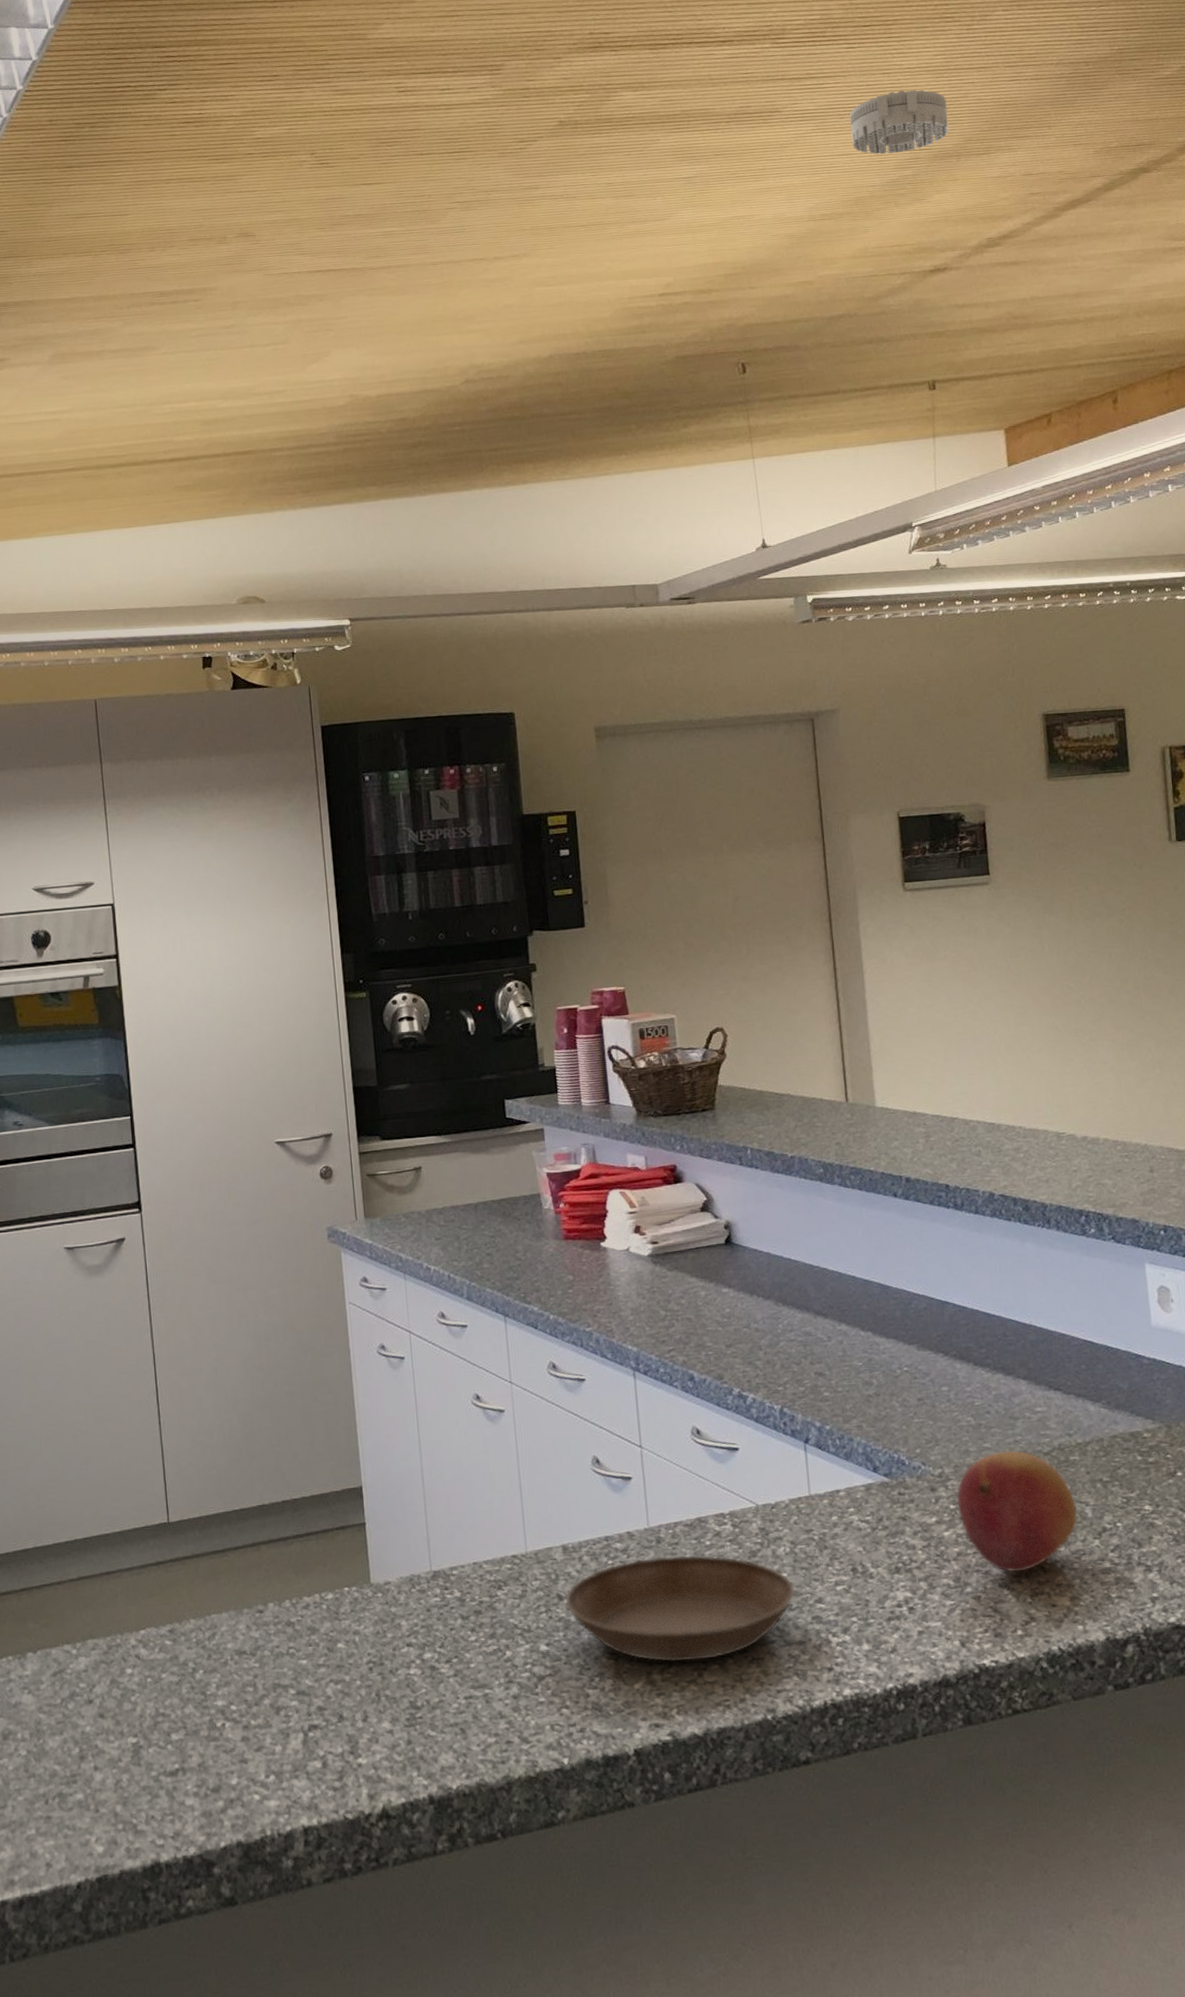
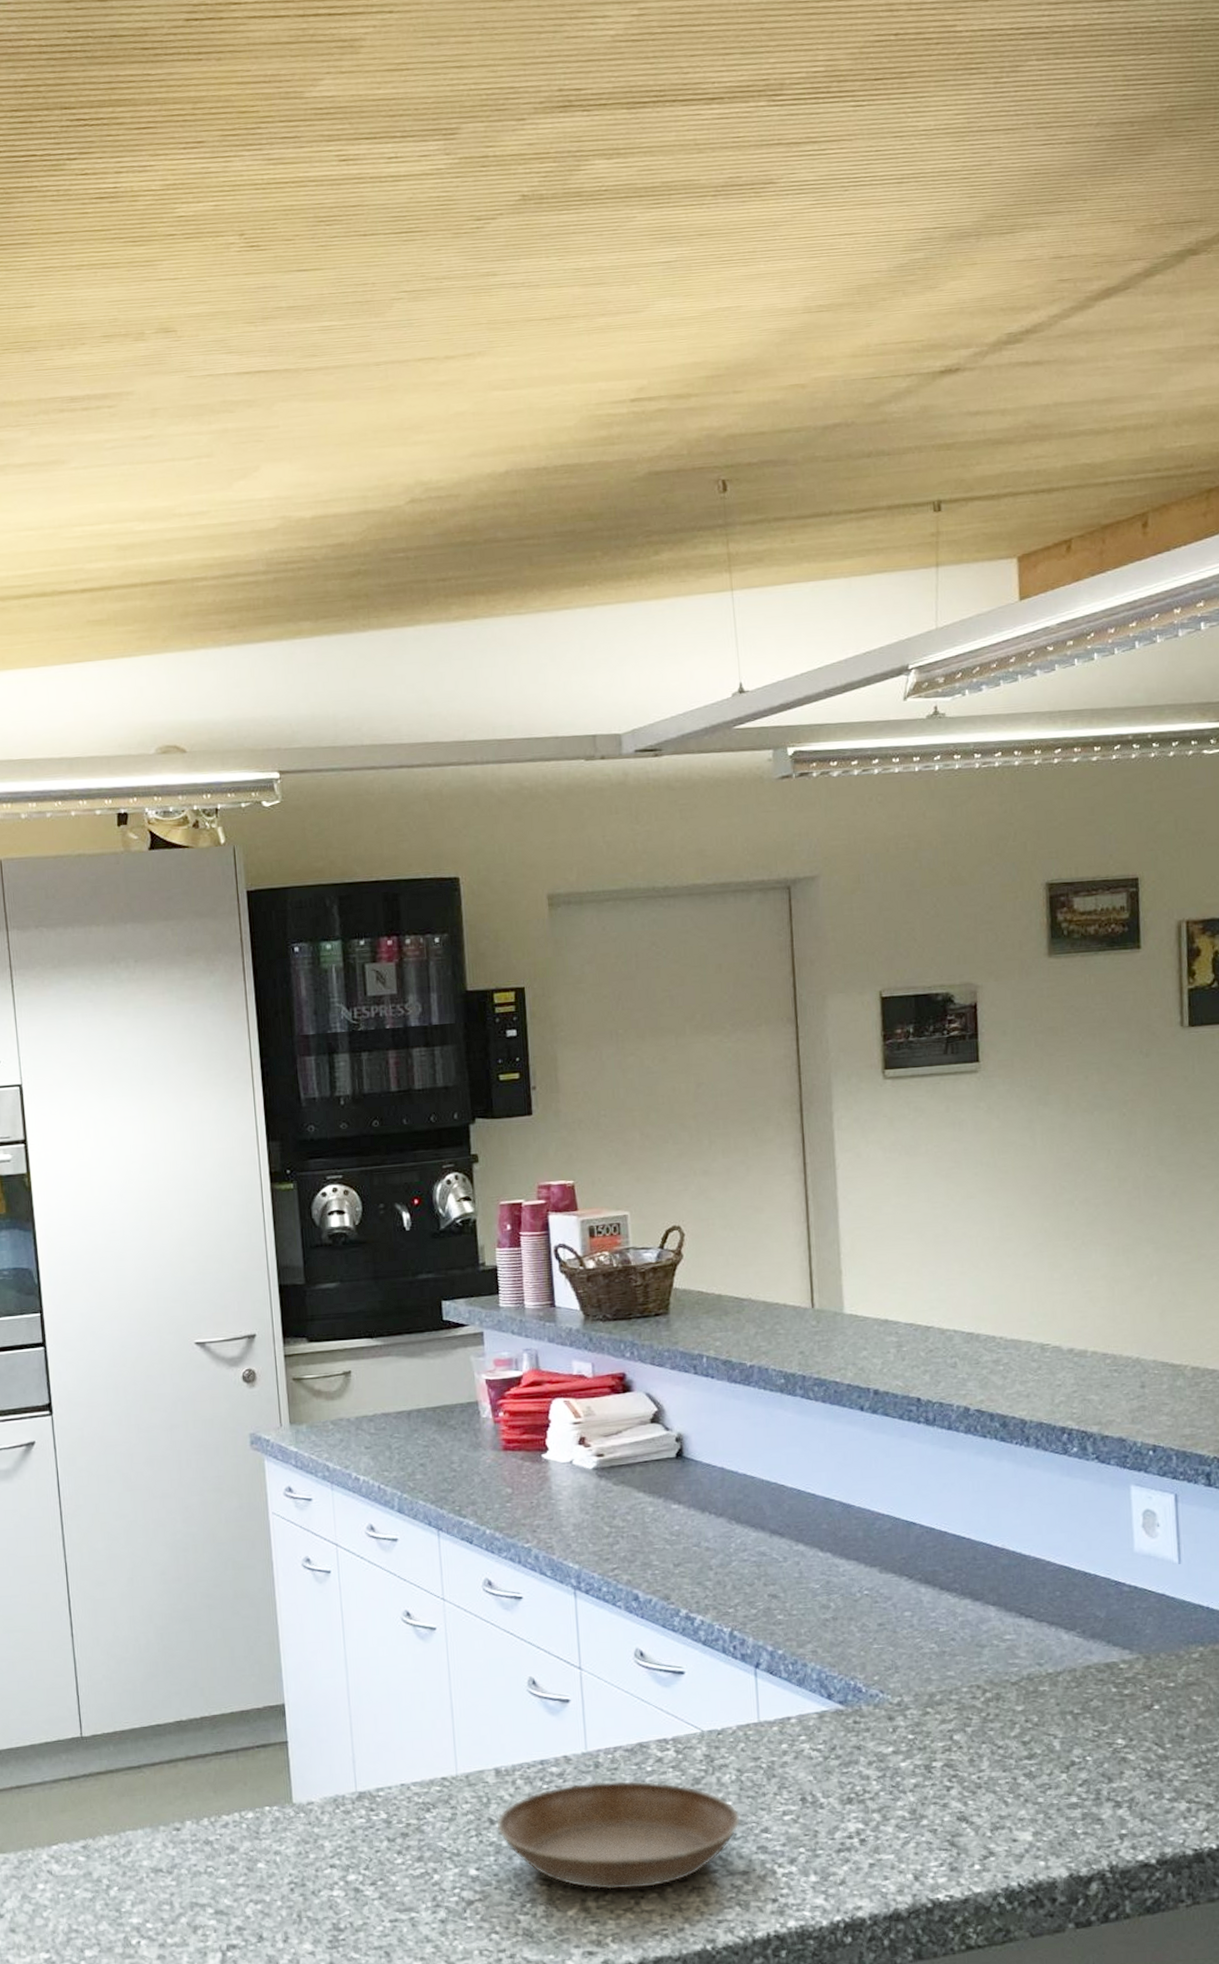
smoke detector: present [849,89,949,155] -> none [854,155,969,234]
fruit: present [957,1450,1078,1572] -> none [916,1680,1045,1806]

